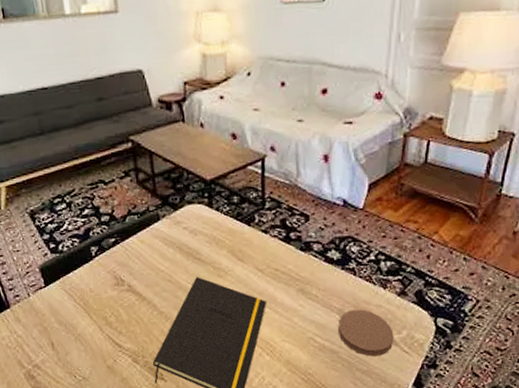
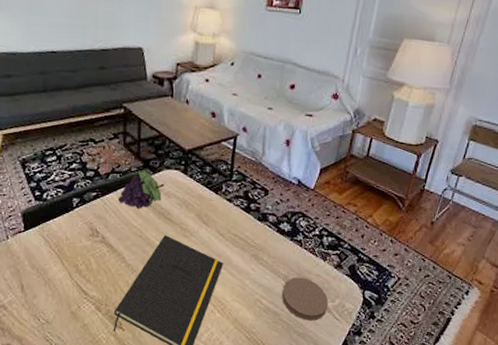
fruit: none [140,208,189,251] -> present [118,170,165,209]

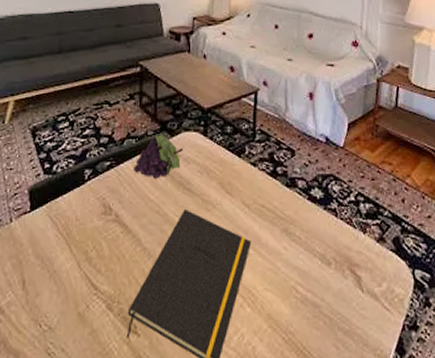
coaster: present [282,277,328,321] -> none [320,256,375,313]

